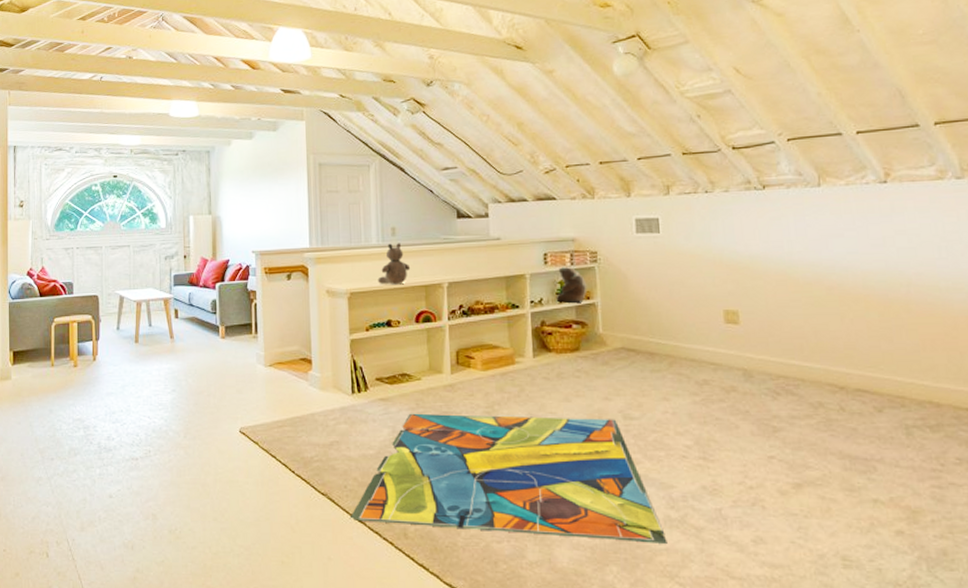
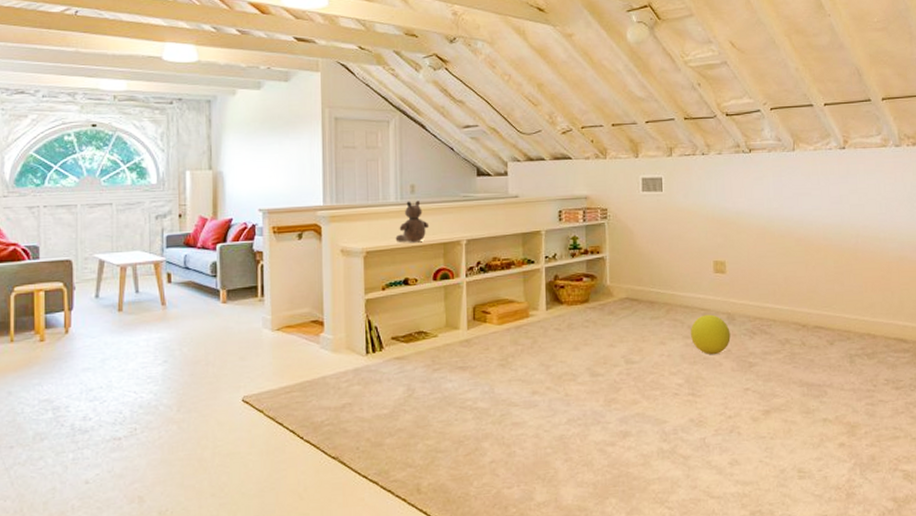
play mat: present [349,413,668,544] -> none [361,364,660,481]
stuffed animal: present [556,266,587,303] -> none [568,222,597,257]
ball: none [699,370,748,416] -> present [691,314,731,355]

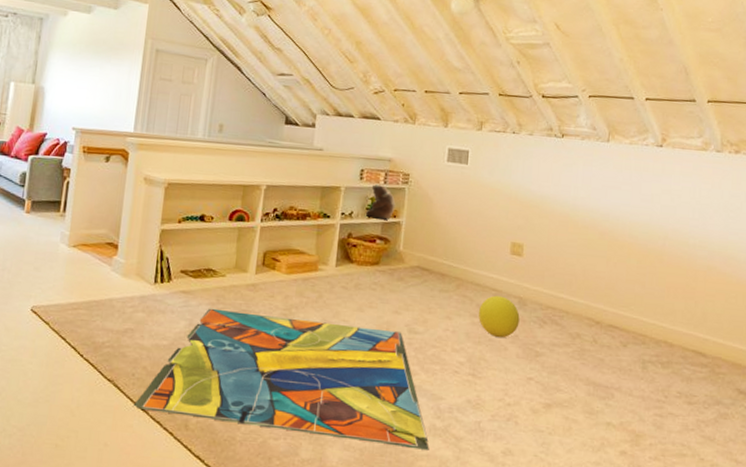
play mat: none [361,364,660,481] -> present [133,308,429,450]
stuffed animal: present [395,200,430,243] -> none [197,139,232,181]
stuffed animal: none [568,222,597,257] -> present [365,183,396,220]

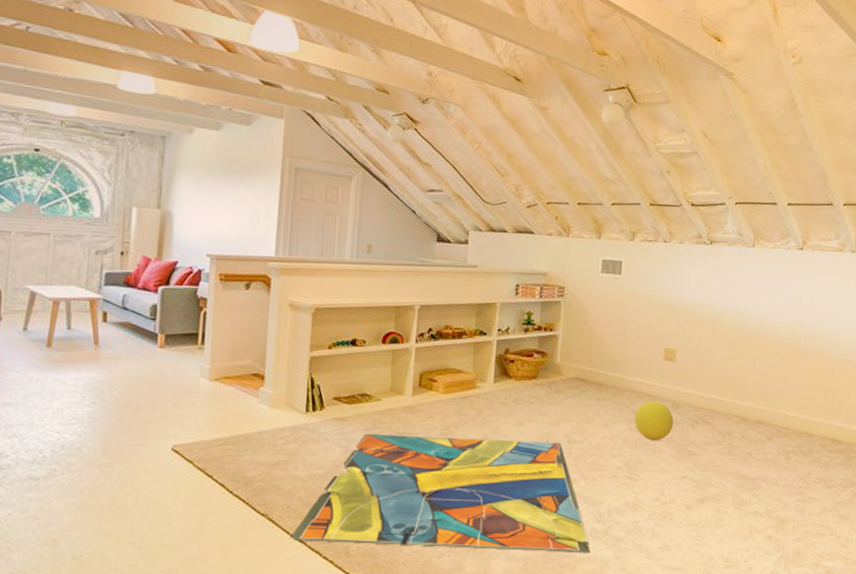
stuffed animal: present [365,183,396,220] -> none [522,298,552,333]

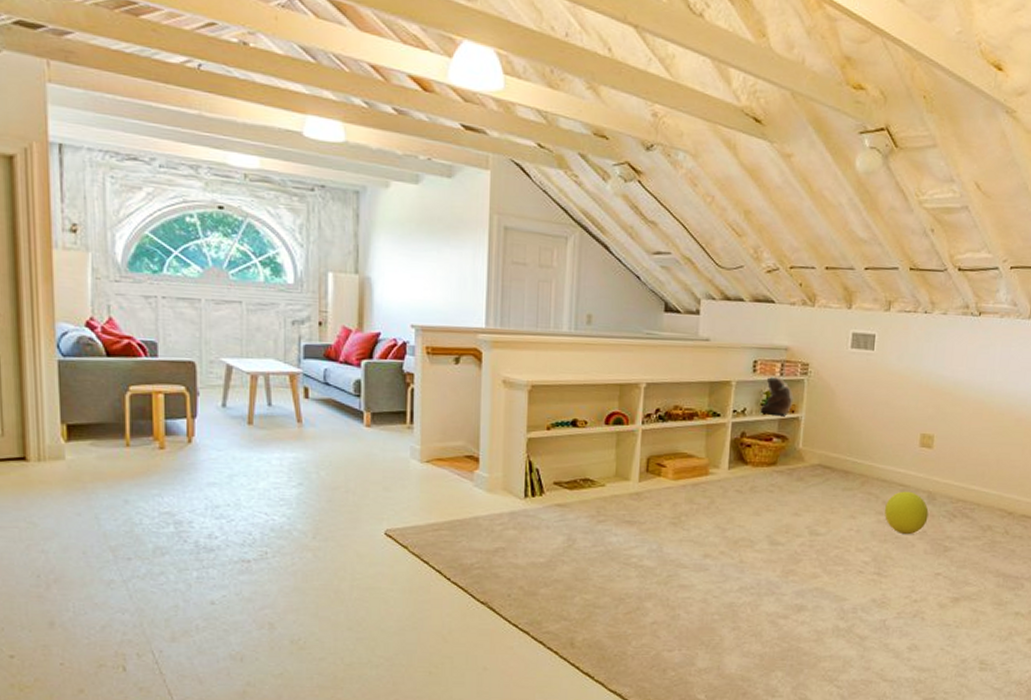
play mat: present [289,433,591,553] -> none [511,521,832,651]
stuffed animal: none [522,298,552,333] -> present [760,376,794,416]

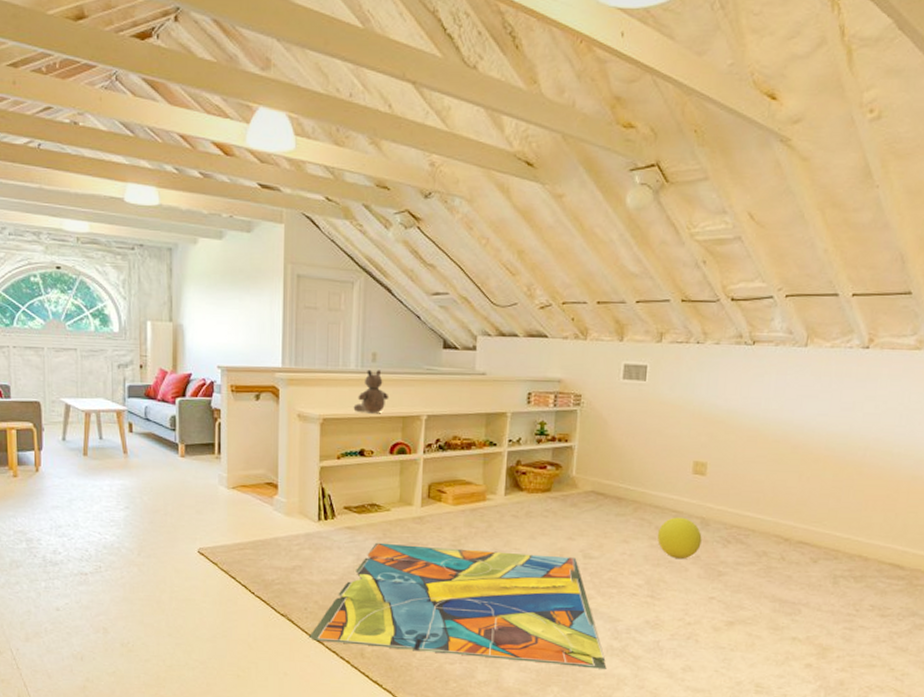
play mat: none [511,521,832,651] -> present [308,542,607,669]
stuffed animal: none [565,332,606,381] -> present [353,369,389,414]
stuffed animal: present [760,376,794,416] -> none [534,407,567,445]

